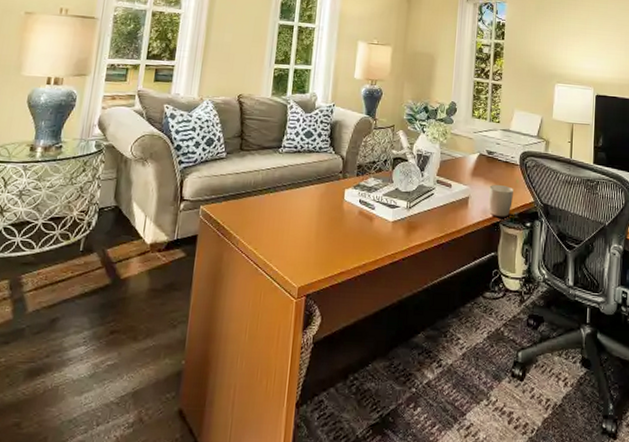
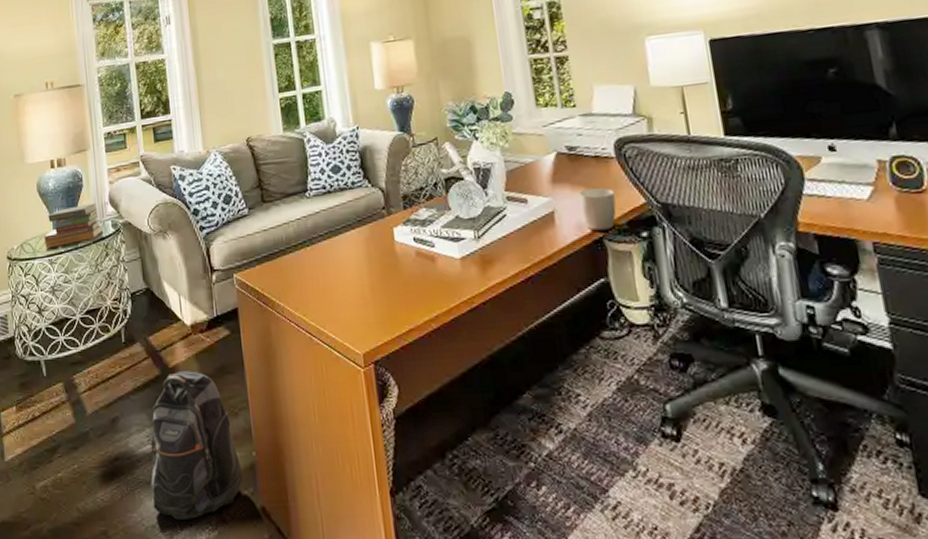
books: none [22,122,86,156] -> present [44,203,103,249]
backpack: none [73,283,169,417] -> present [150,371,243,520]

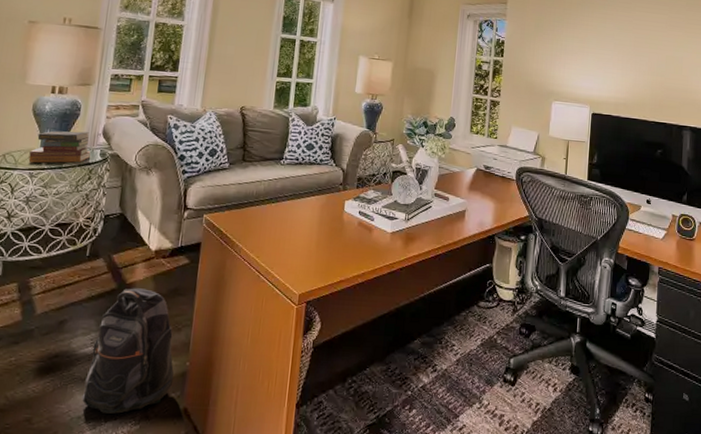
mug: present [579,188,617,231] -> none [484,199,509,230]

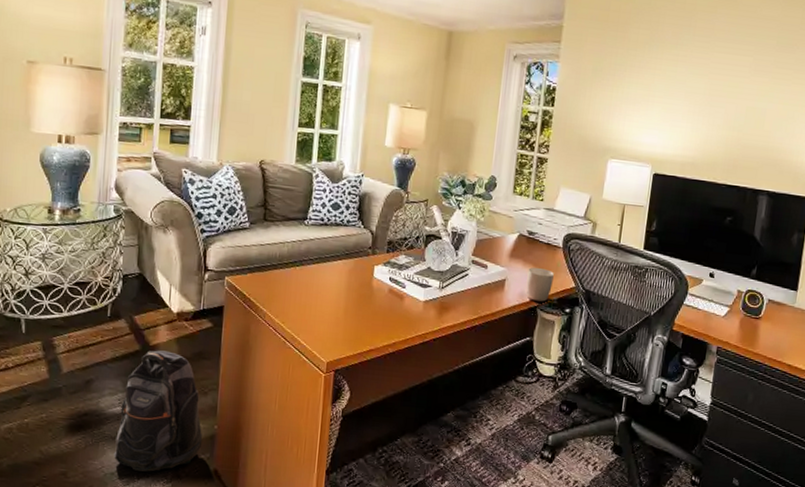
books: present [28,130,91,163] -> none [41,183,104,219]
mug: none [484,199,509,230] -> present [525,268,554,302]

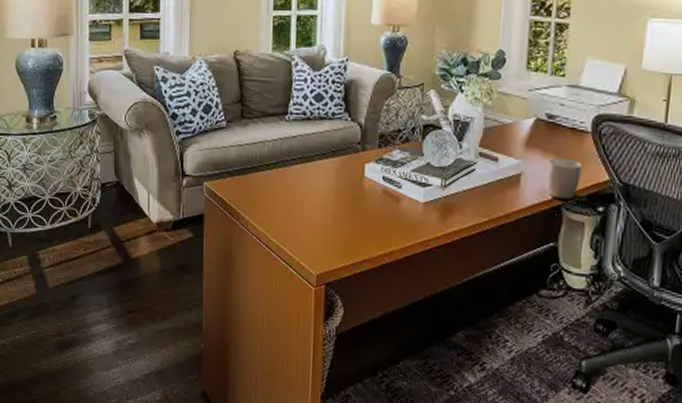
backpack: present [113,350,203,472] -> none [102,263,190,393]

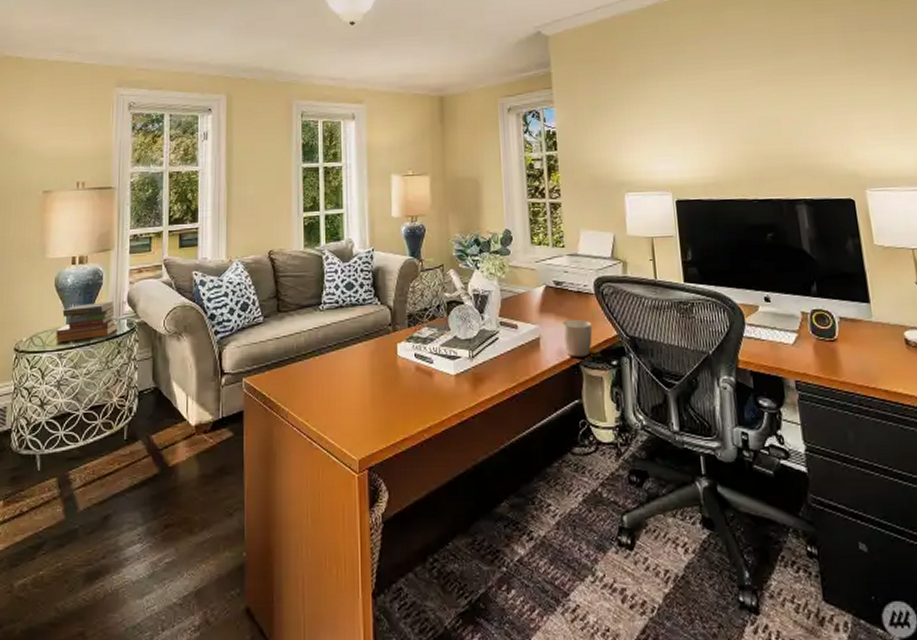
books: none [19,89,79,128] -> present [56,302,117,343]

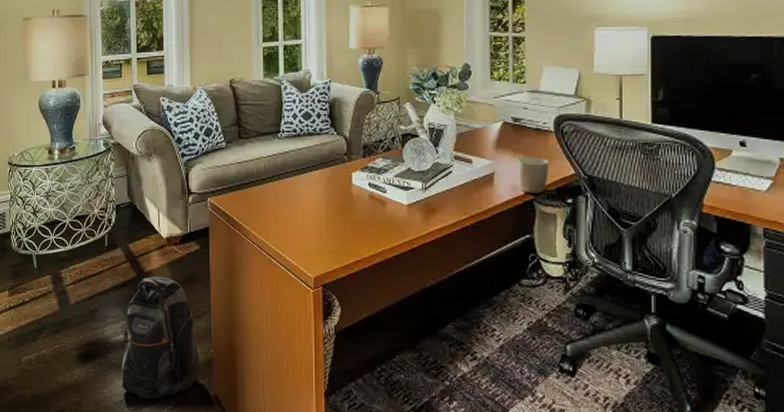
books: present [56,302,117,343] -> none [42,123,95,159]
backpack: none [135,470,231,620] -> present [120,276,201,399]

